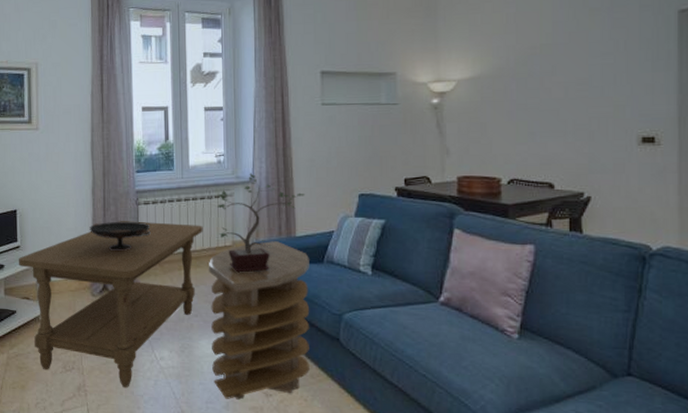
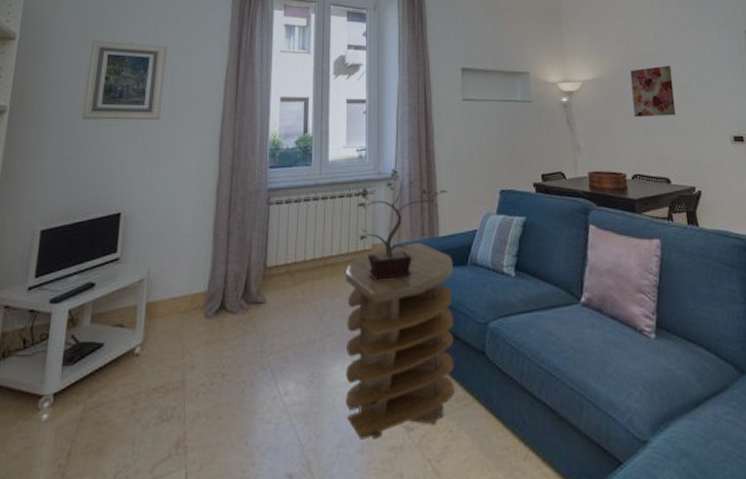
coffee table: present [19,221,203,387] -> none [115,223,341,437]
decorative bowl: present [89,221,151,252] -> none [209,224,282,261]
wall art: none [517,58,570,118] -> present [630,65,676,117]

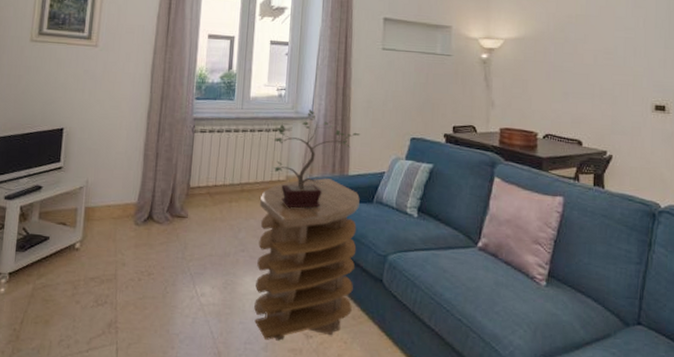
wall art: present [630,65,676,117] -> none [554,29,600,80]

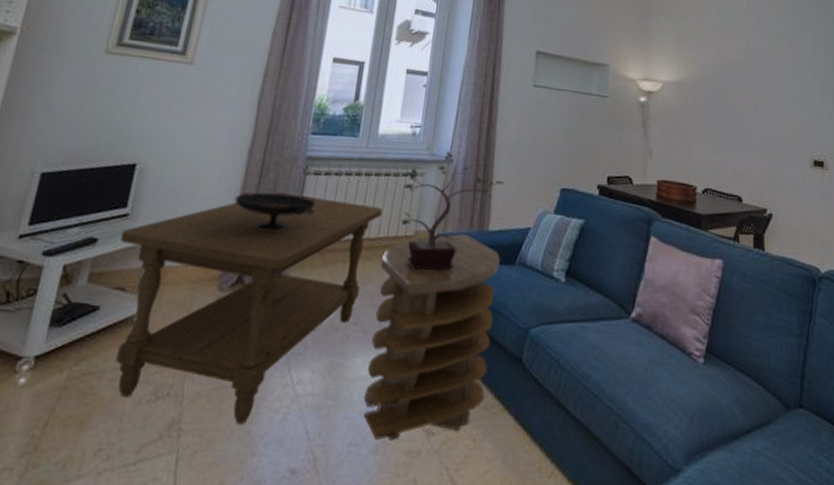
coffee table: none [59,147,258,325] -> present [116,192,383,424]
decorative bowl: none [140,148,205,180] -> present [234,192,317,233]

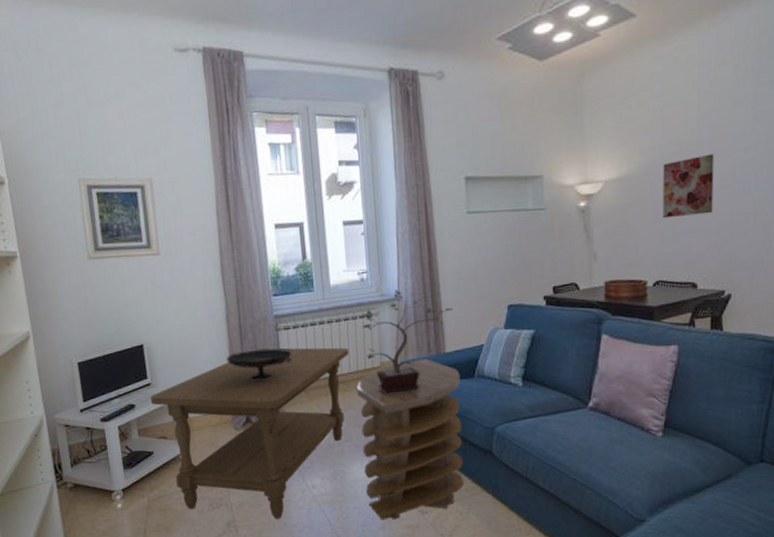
wall art: none [714,76,759,131] -> present [663,153,714,219]

